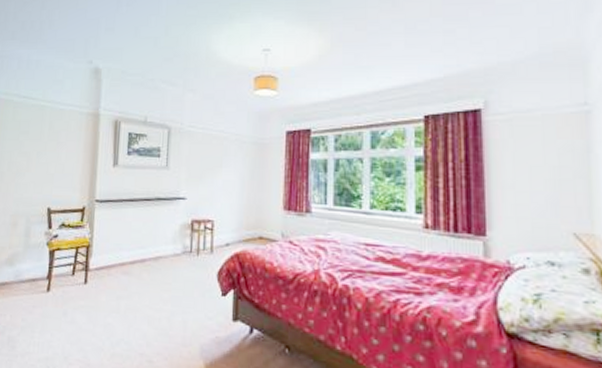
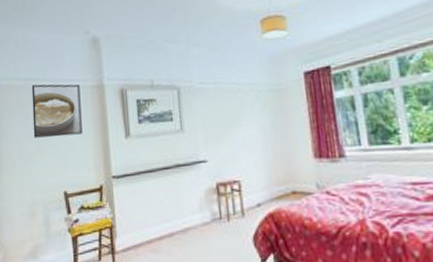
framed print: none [25,104,77,156] -> present [31,84,82,138]

